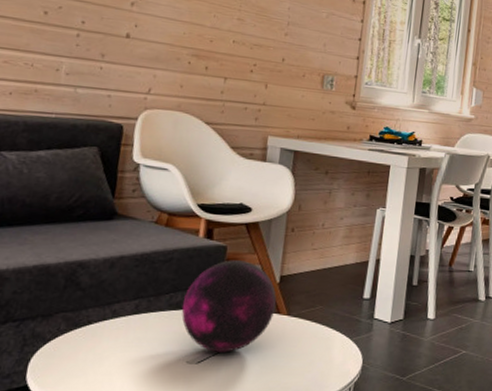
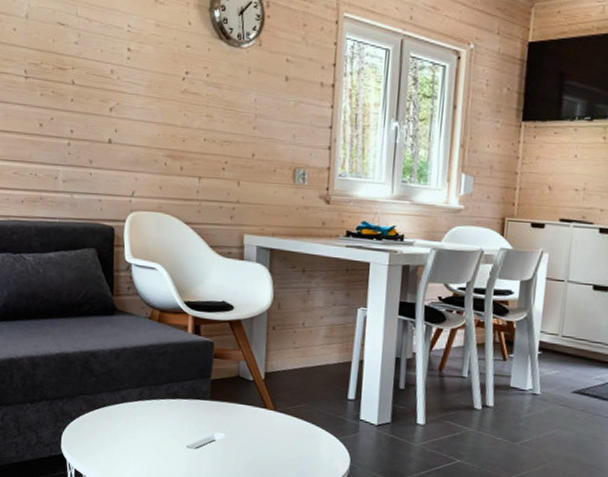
decorative orb: present [181,260,277,353] -> none [178,355,263,441]

